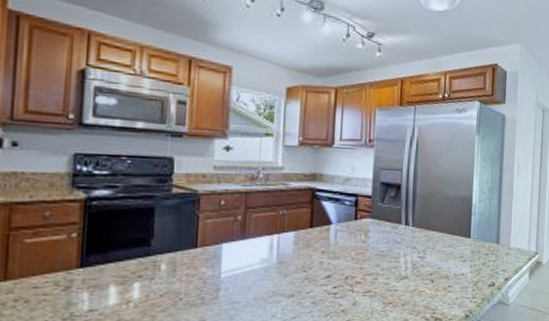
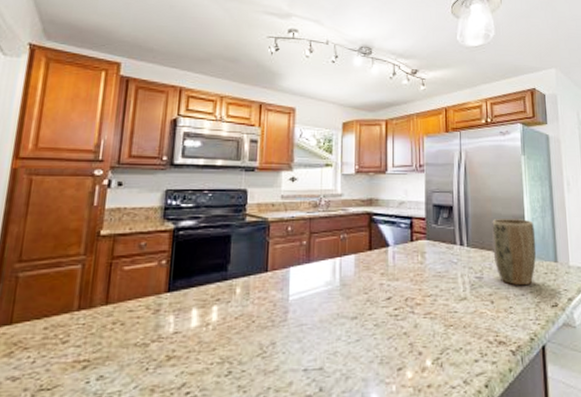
plant pot: none [437,199,481,266] -> present [492,219,536,286]

